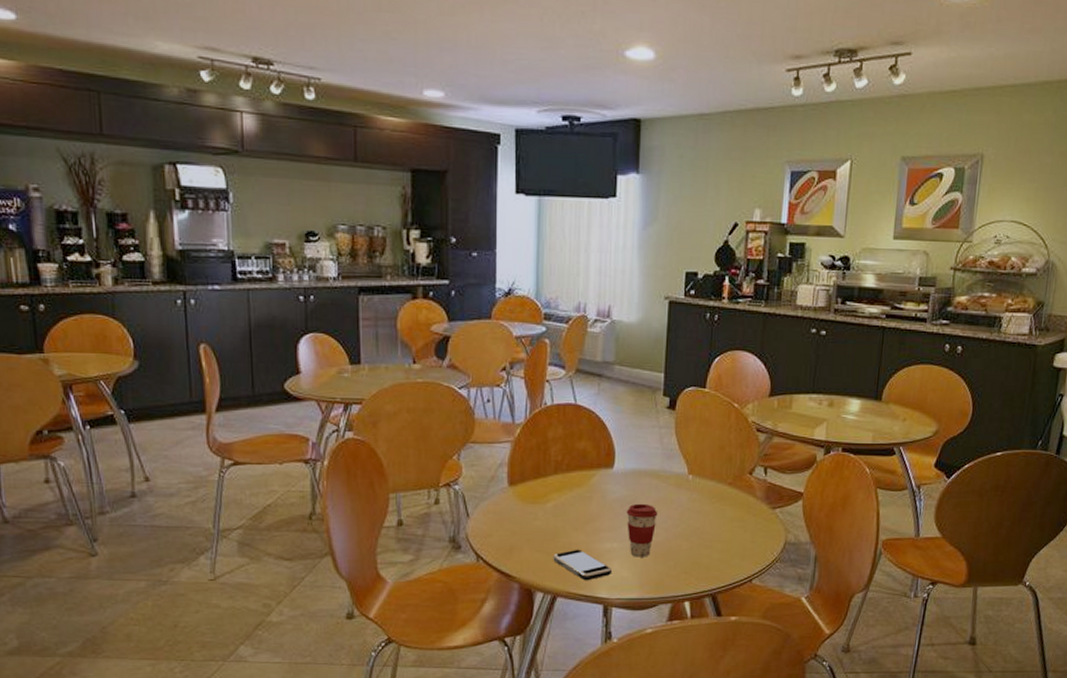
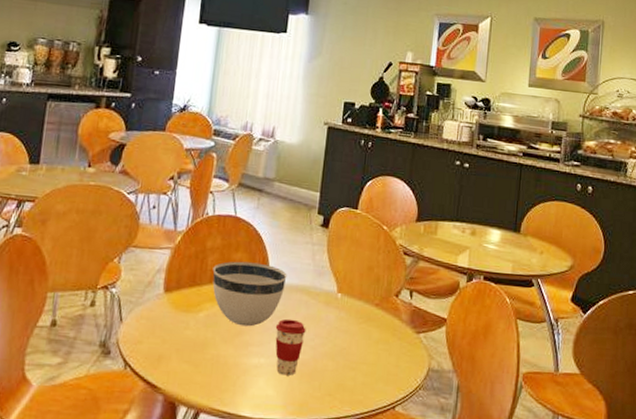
smartphone: present [553,549,613,581] -> none [200,362,258,397]
bowl: none [556,450,635,514] -> present [212,261,287,327]

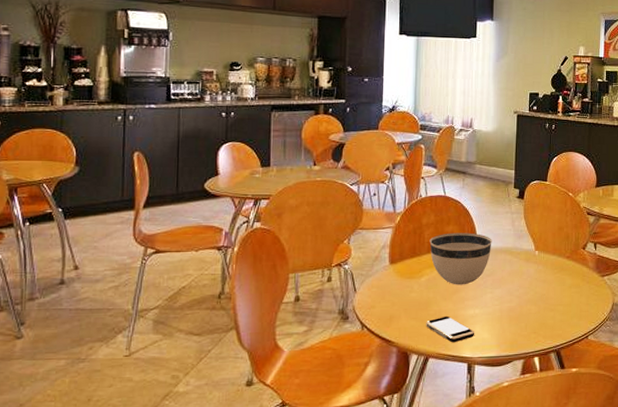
smartphone: none [200,362,258,397] -> present [426,316,475,343]
coffee cup: present [275,318,306,376] -> none [486,275,511,321]

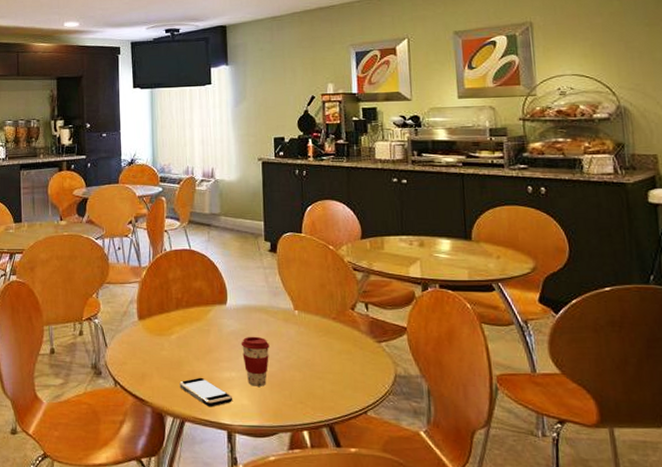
bowl: present [429,232,492,285] -> none [177,288,245,345]
coffee cup: none [486,275,511,321] -> present [241,336,270,387]

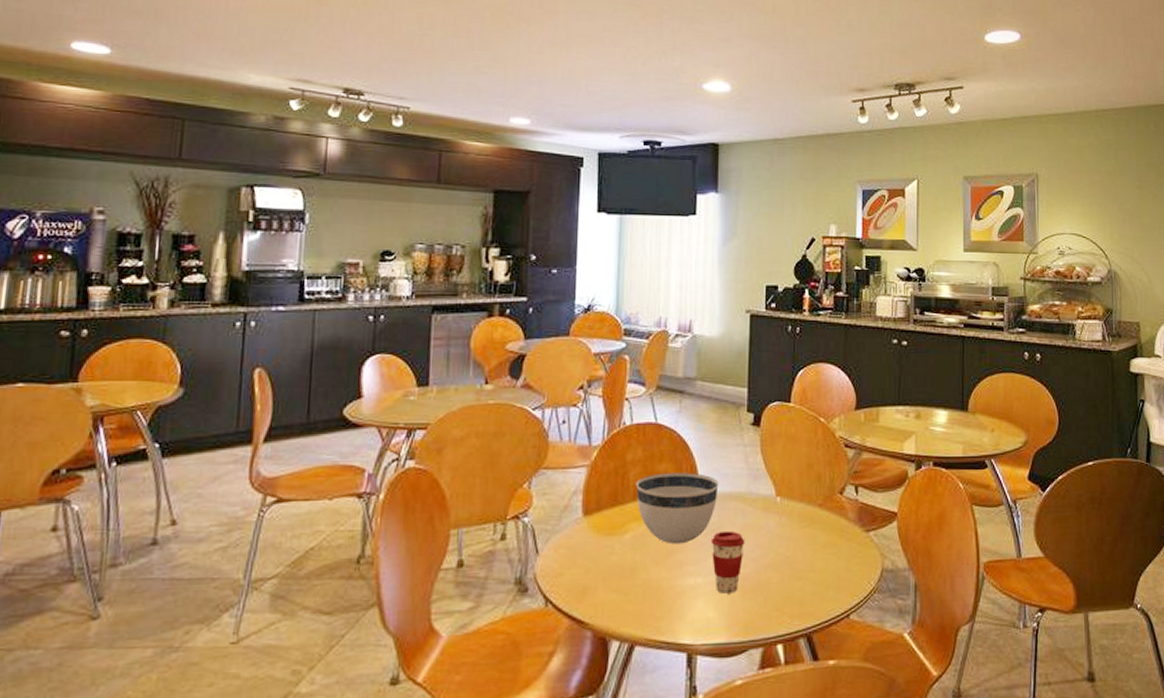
bowl: none [177,288,245,345] -> present [636,472,719,545]
smartphone: present [179,377,233,407] -> none [631,586,697,625]

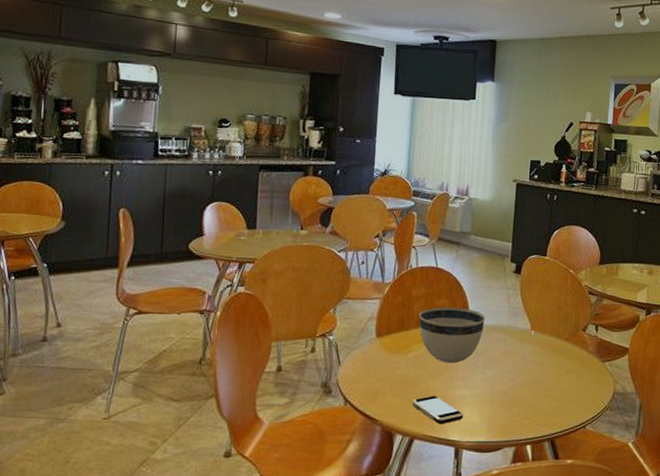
smartphone: none [631,586,697,625] -> present [412,395,464,425]
coffee cup: present [710,530,745,594] -> none [477,355,505,404]

